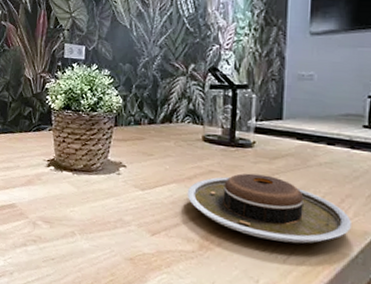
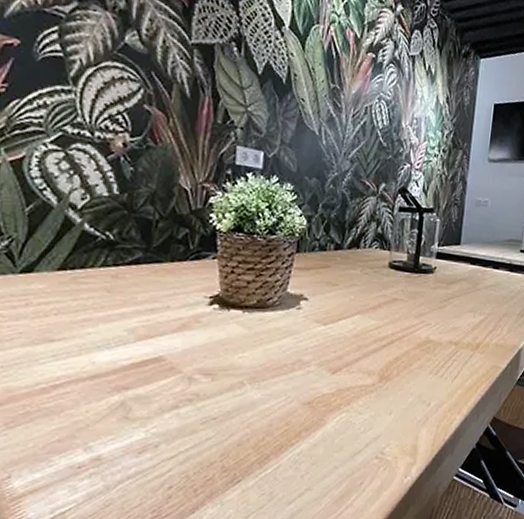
plate: present [187,173,351,244] -> none [370,299,505,364]

